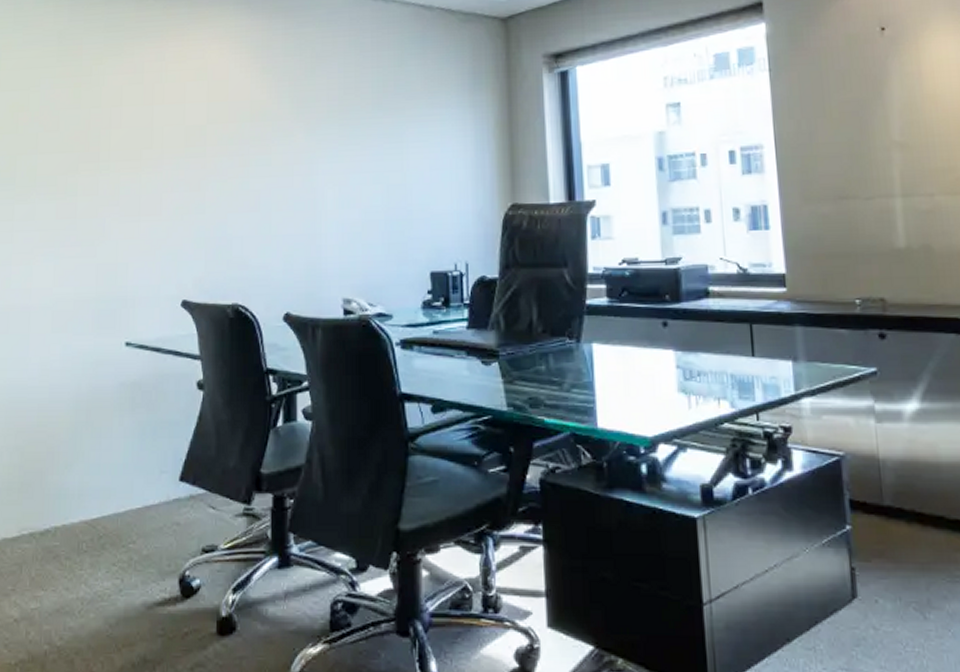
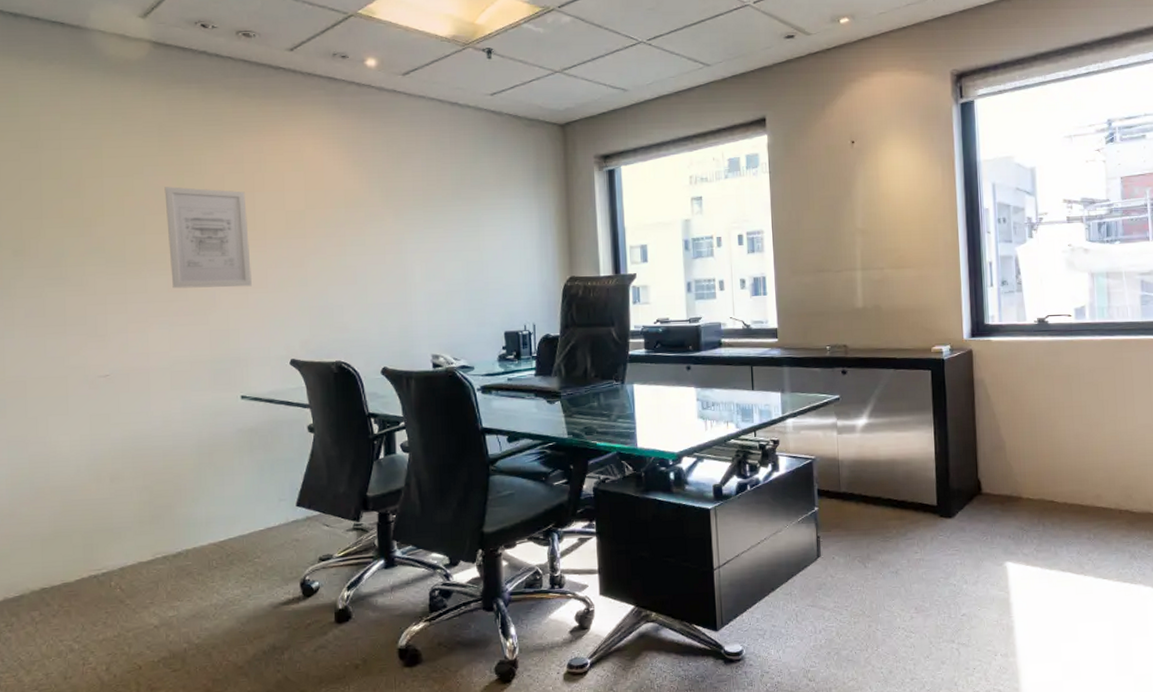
wall art: none [60,100,145,215] -> present [164,186,252,289]

